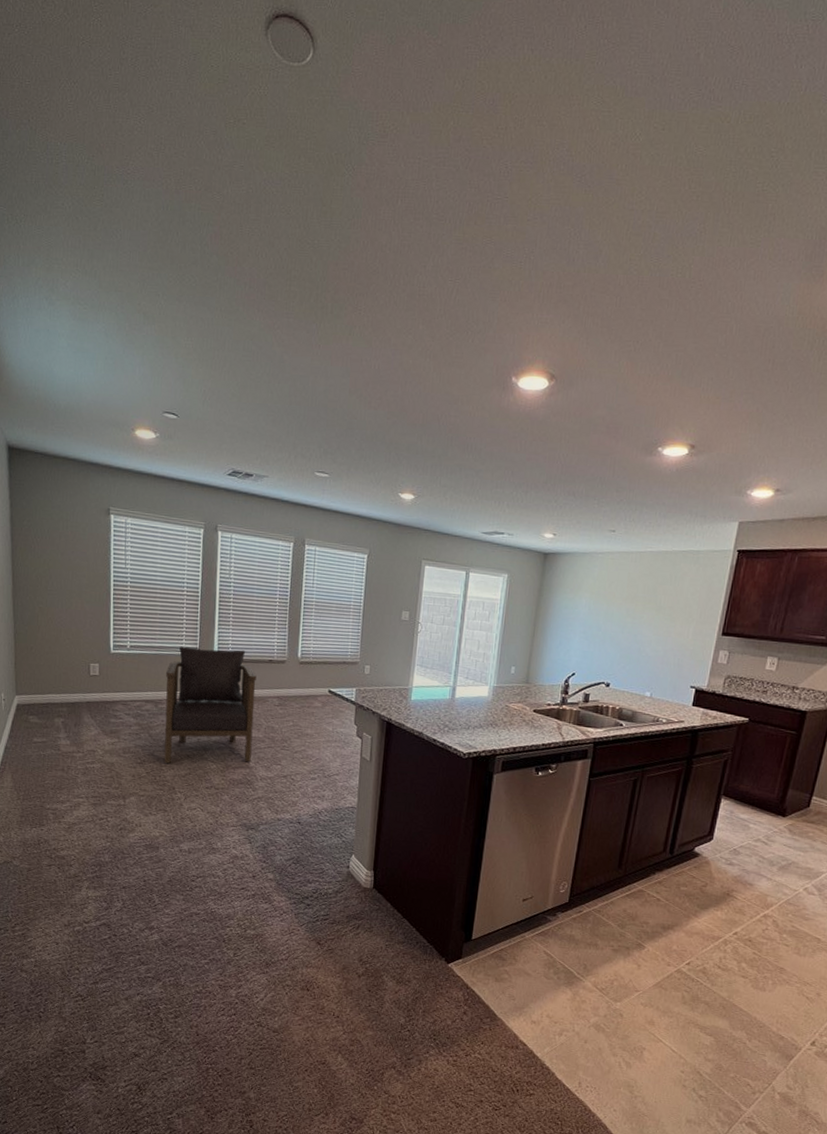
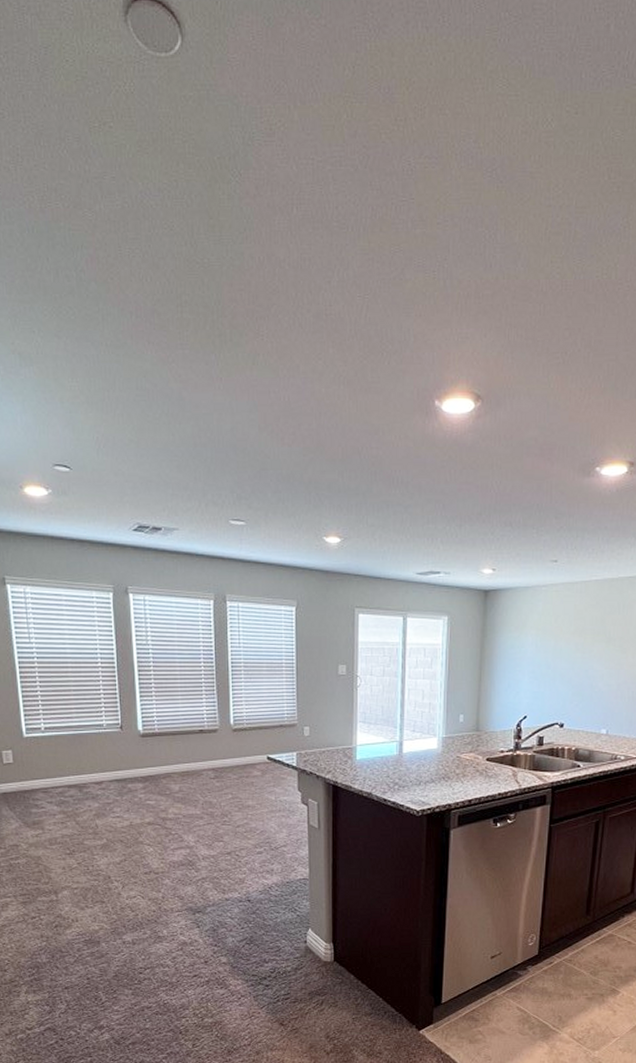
armchair: present [164,646,257,764] -> none [87,722,190,851]

